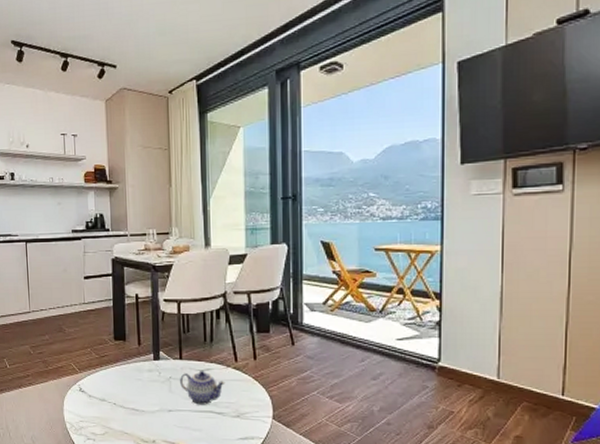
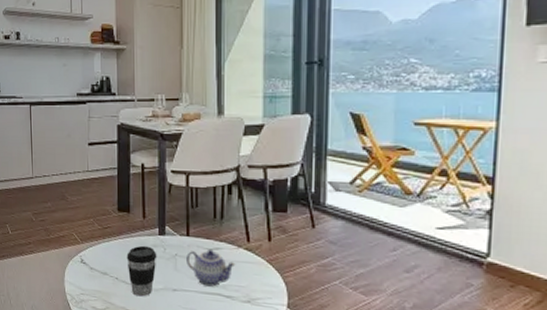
coffee cup: none [123,371,153,419] -> present [126,245,157,297]

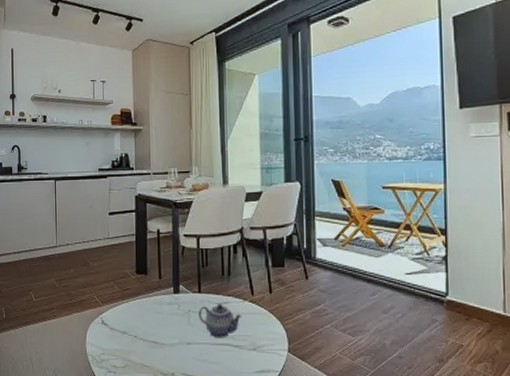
coffee cup: present [126,245,157,297] -> none [144,304,173,352]

